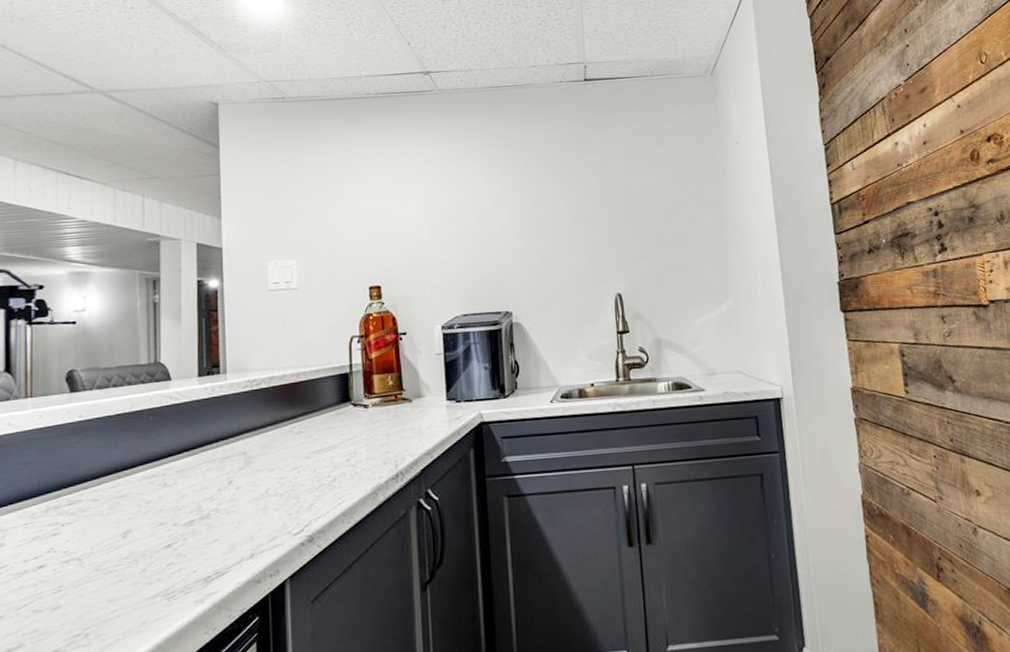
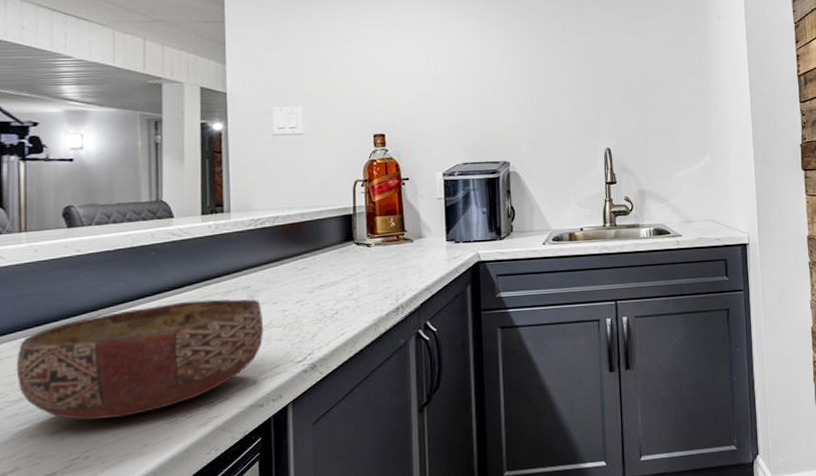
bowl: none [21,465,261,595] -> present [16,299,264,420]

